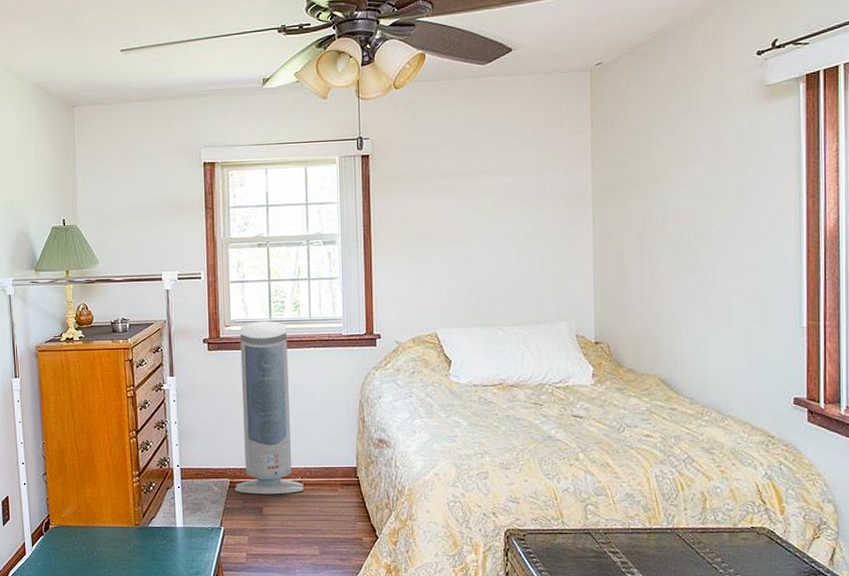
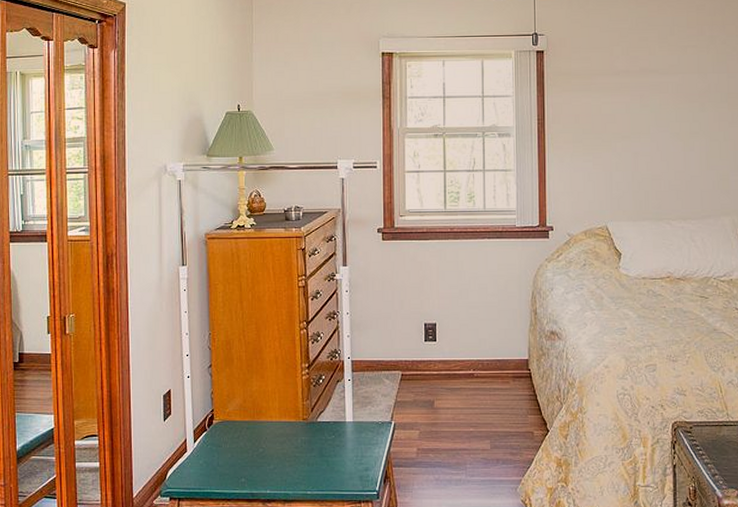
air purifier: present [235,321,304,495] -> none [407,211,476,388]

